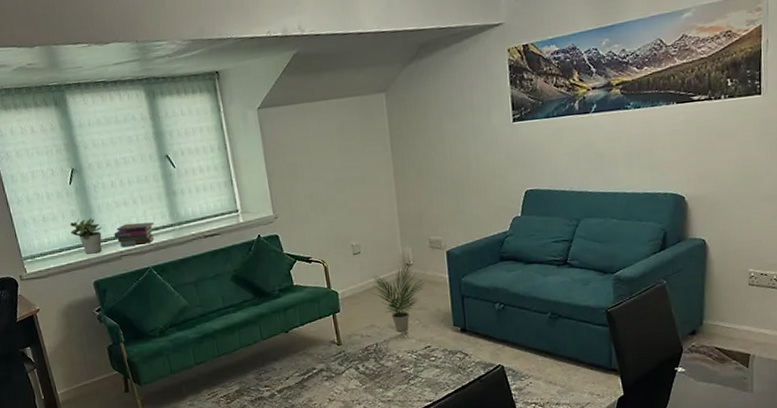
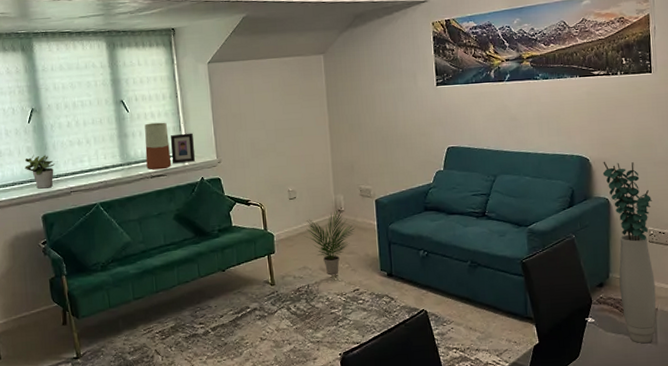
books: present [114,222,154,247] -> none [66,161,105,183]
vase: none [193,177,225,229] -> present [144,122,172,170]
picture frame: none [221,187,251,222] -> present [170,133,196,164]
vase: none [699,198,755,393] -> present [602,161,657,344]

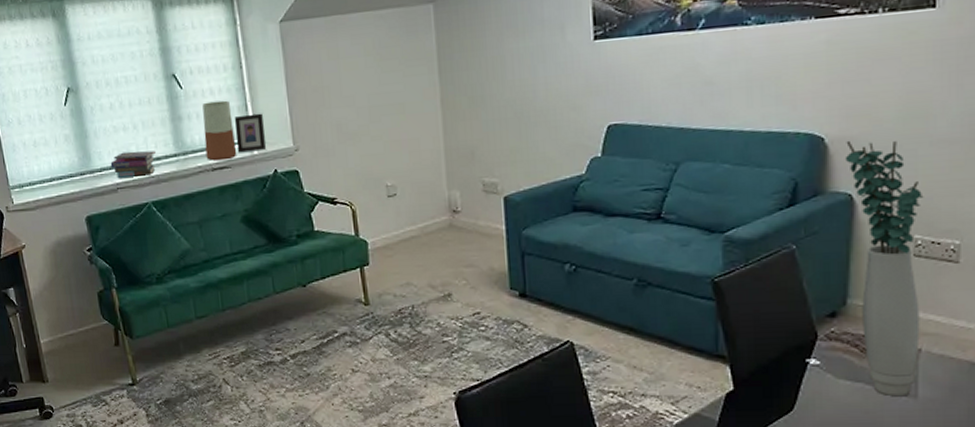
potted plant: present [25,154,56,189] -> none [63,144,99,185]
books: none [66,161,105,183] -> present [110,150,156,178]
potted plant: present [304,210,355,275] -> none [408,211,475,294]

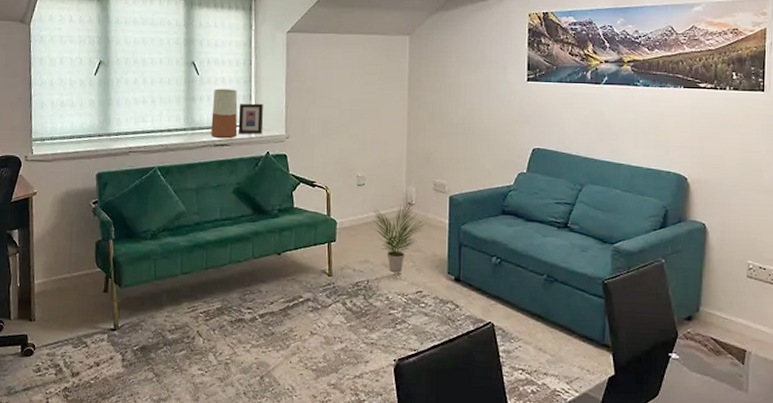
books: present [110,150,156,178] -> none [126,121,168,144]
potted plant: none [408,211,475,294] -> present [369,203,424,273]
vase: present [845,140,924,397] -> none [701,182,755,391]

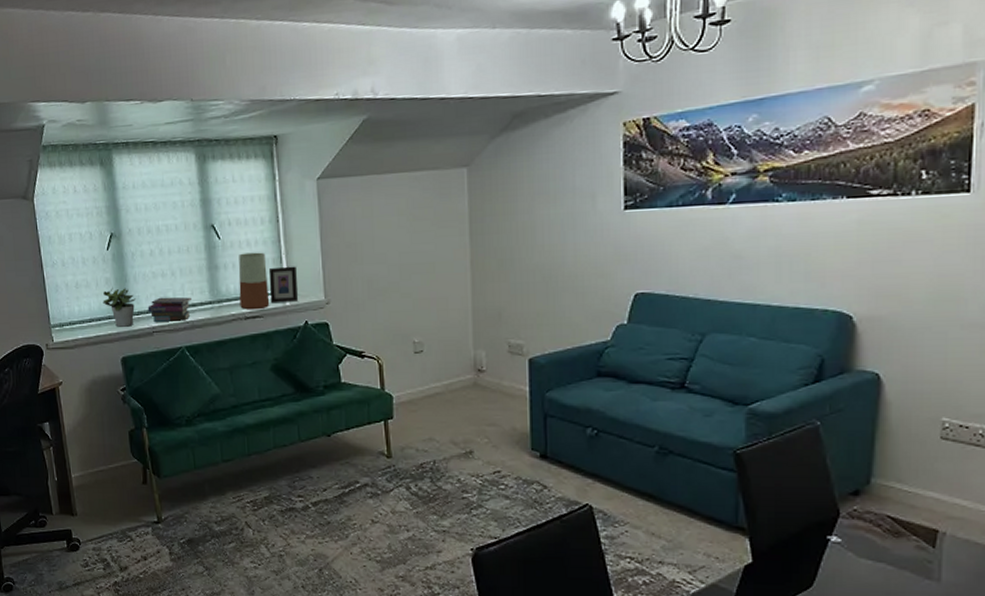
potted plant: none [85,108,117,145] -> present [103,287,137,327]
books: none [126,121,168,144] -> present [147,297,191,322]
potted plant: present [369,203,424,273] -> none [432,370,499,451]

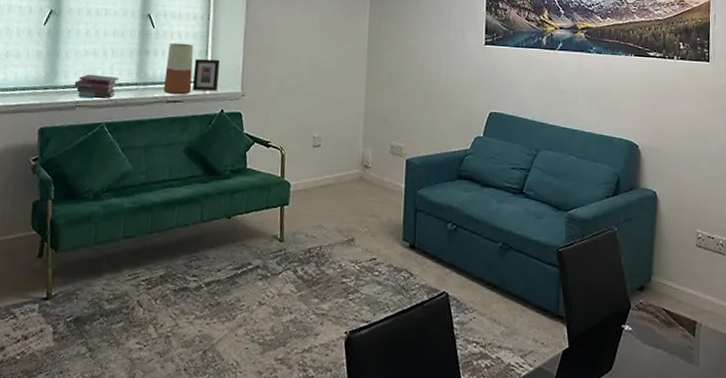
potted plant: present [103,287,137,327] -> none [30,60,65,99]

